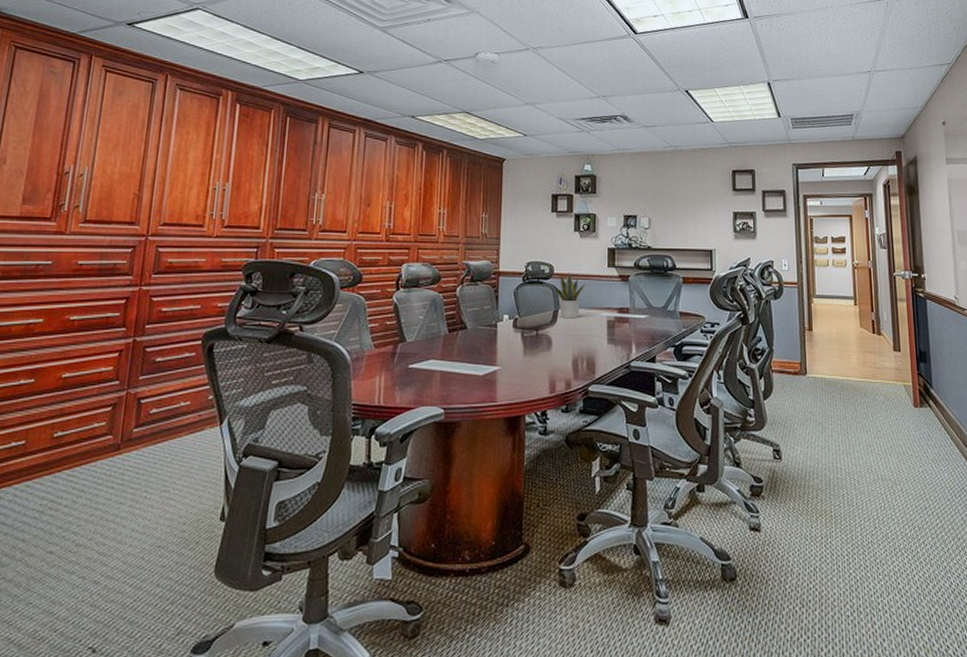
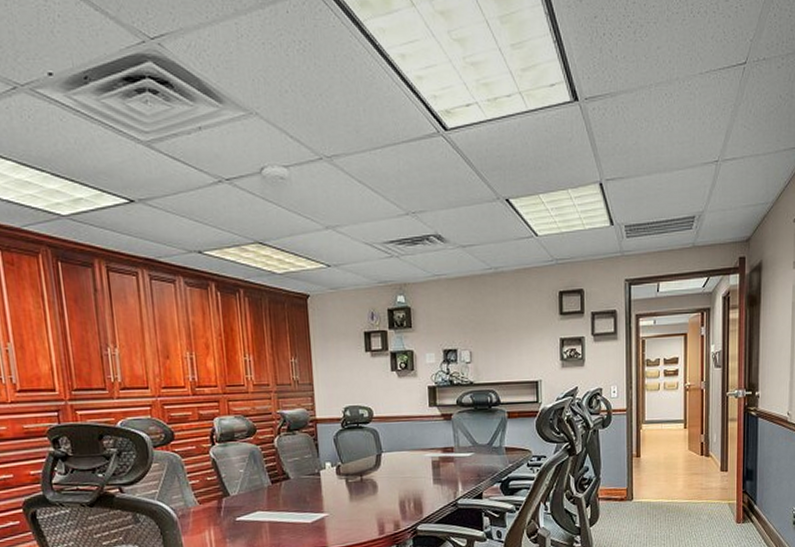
potted plant: present [554,271,586,319] -> none [375,414,407,462]

